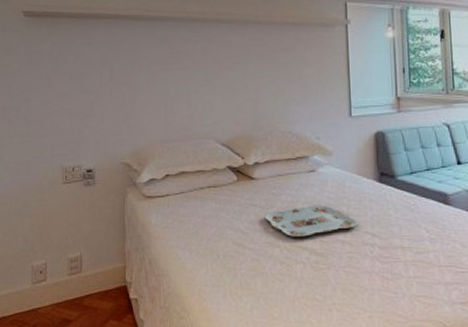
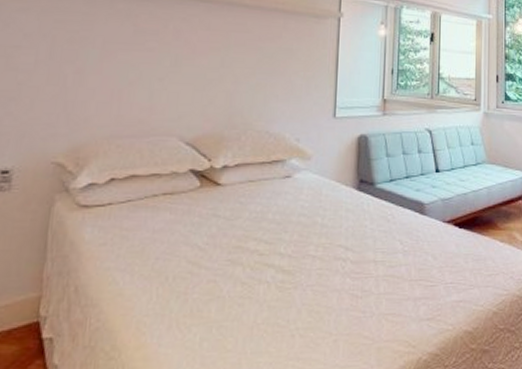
serving tray: present [264,205,358,237] -> none [228,215,331,253]

